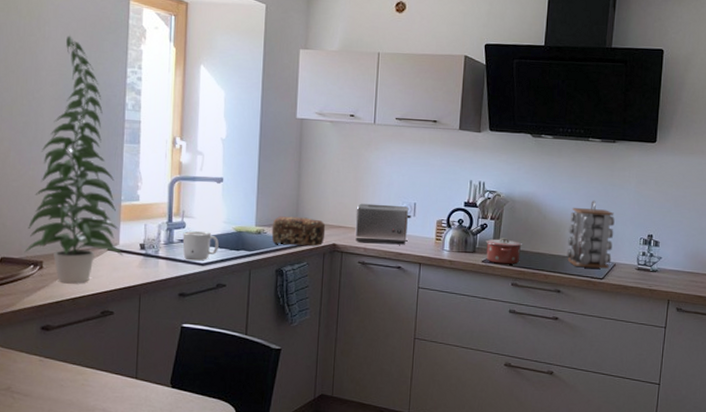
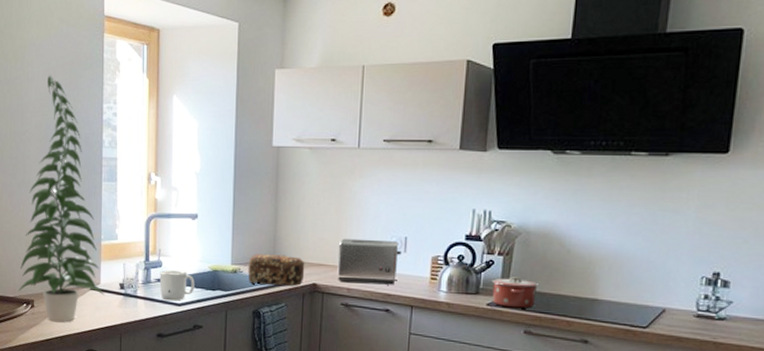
spice rack: present [566,200,615,269] -> none [597,229,666,315]

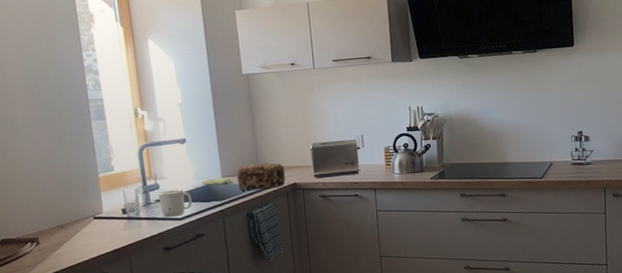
plant: present [18,74,105,322] -> none [18,29,109,254]
casserole: present [491,277,540,309] -> none [431,154,466,179]

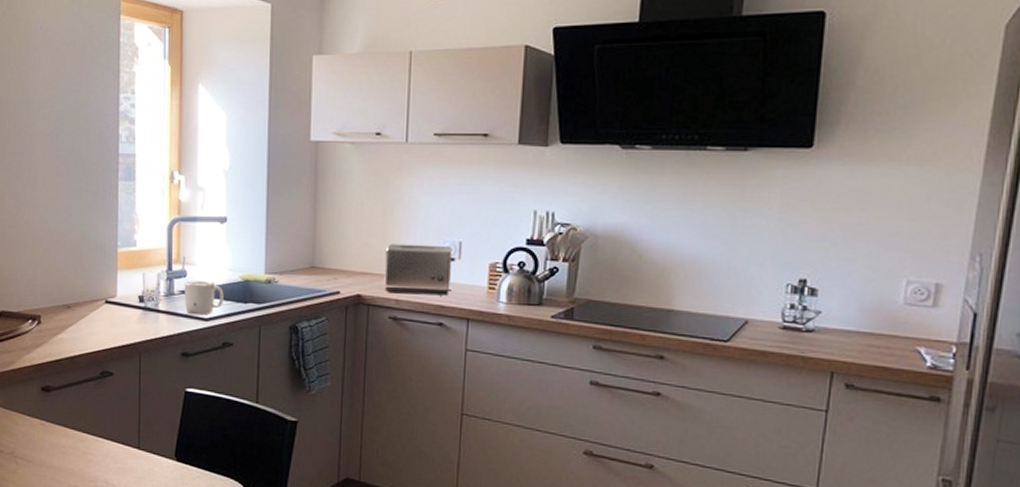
bread loaf: present [236,163,286,191] -> none [283,261,348,297]

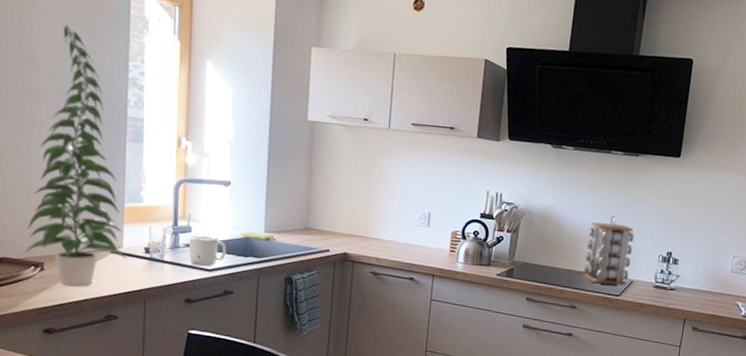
plant: none [22,60,122,341] -> present [24,23,128,287]
toaster: present [384,243,456,296] -> none [366,211,426,256]
spice rack: none [672,231,747,327] -> present [583,214,634,286]

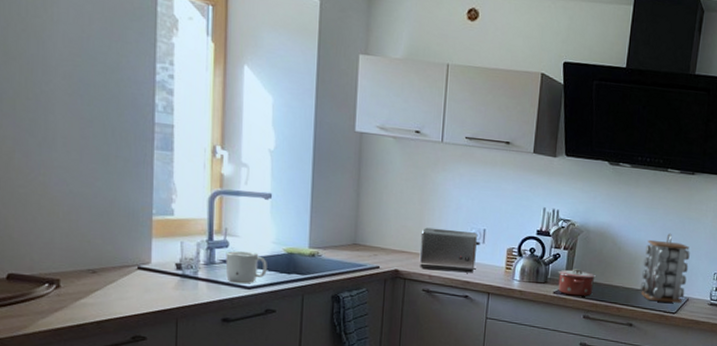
plant: present [24,23,128,287] -> none [37,18,157,306]
toaster: none [366,211,426,256] -> present [419,227,480,273]
casserole: none [501,251,540,279] -> present [558,269,597,297]

